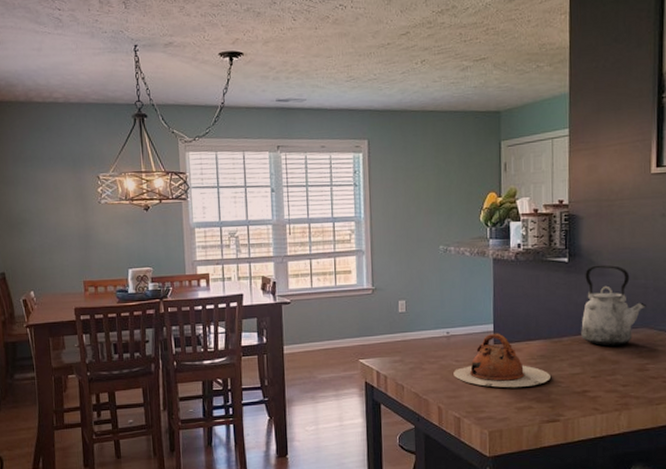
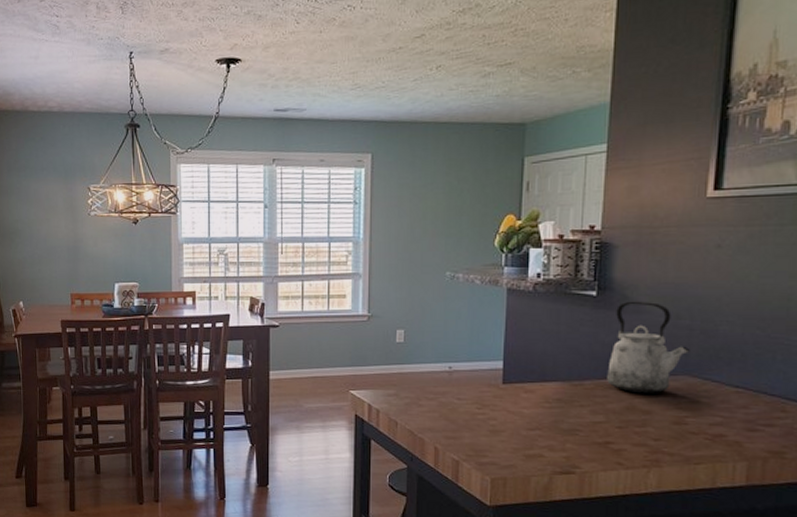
teapot: present [453,333,551,387] -> none [454,371,567,433]

